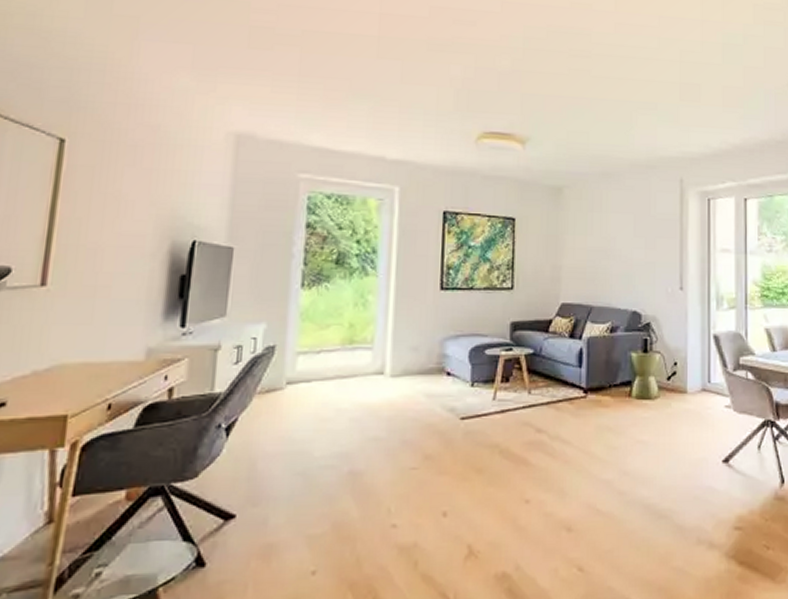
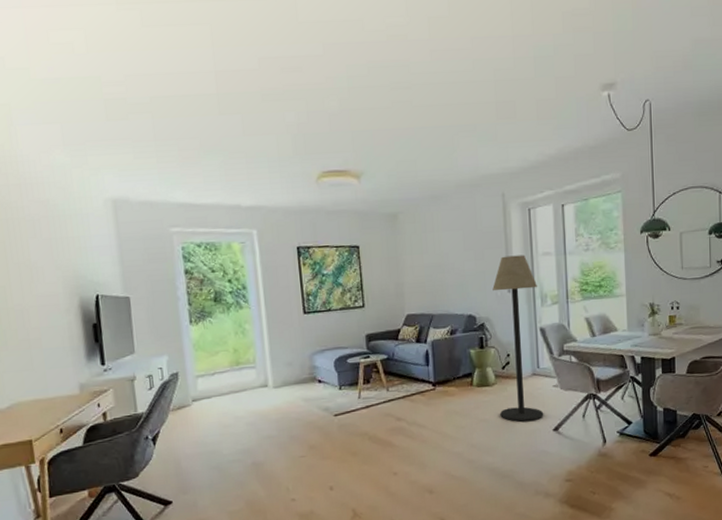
floor lamp: none [661,248,714,447] -> present [492,255,544,422]

